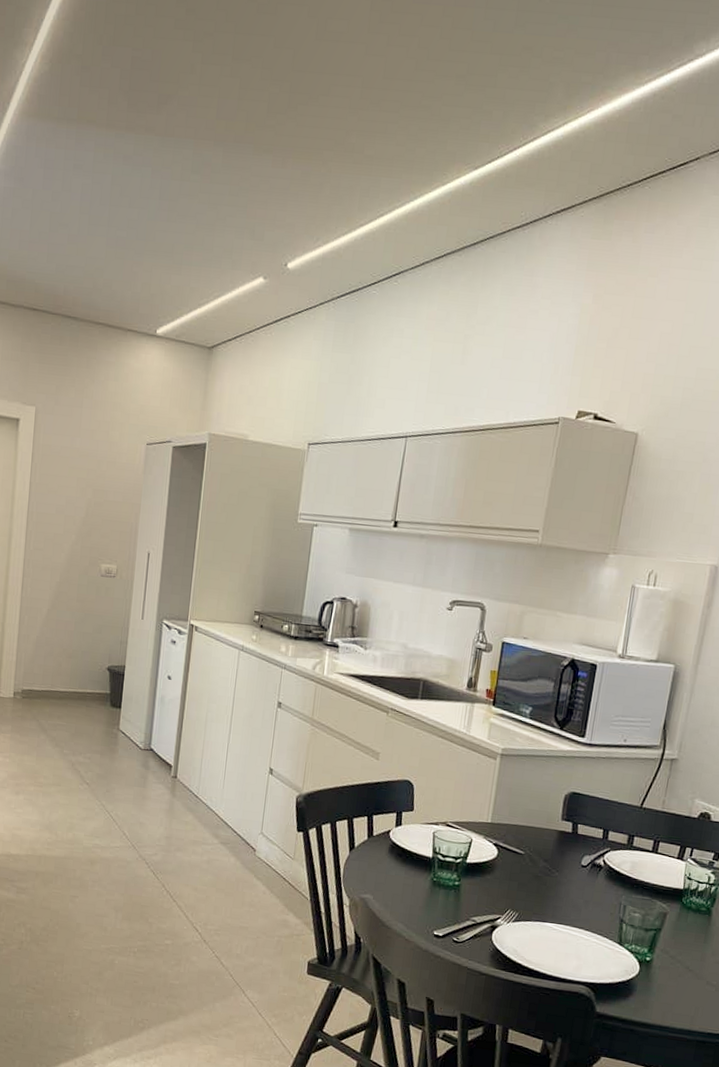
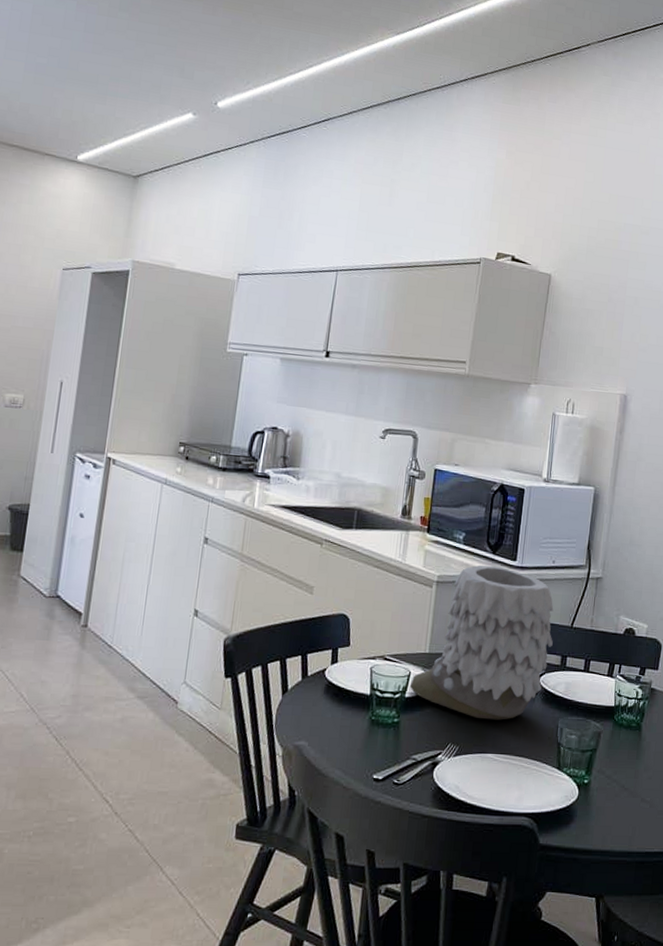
vase: none [470,740,623,892] -> present [409,565,554,720]

